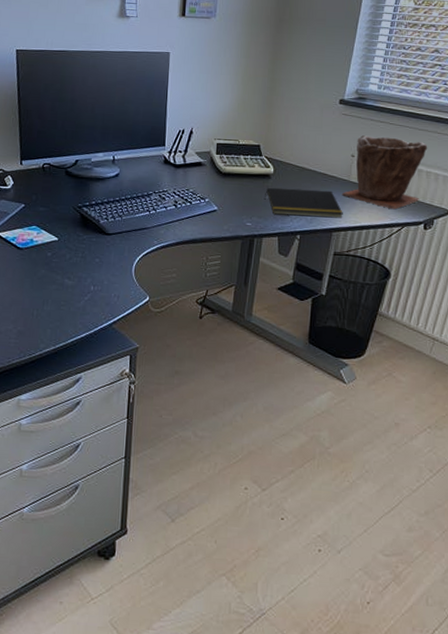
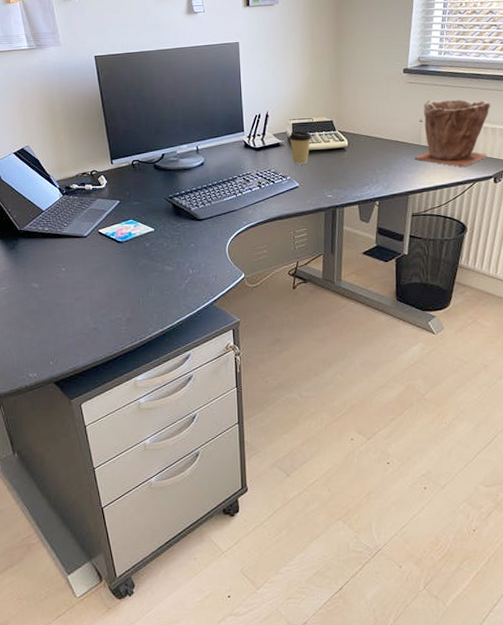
coffee cup: none [211,151,236,188] -> present [288,131,312,165]
notepad: present [263,187,343,219] -> none [341,156,417,184]

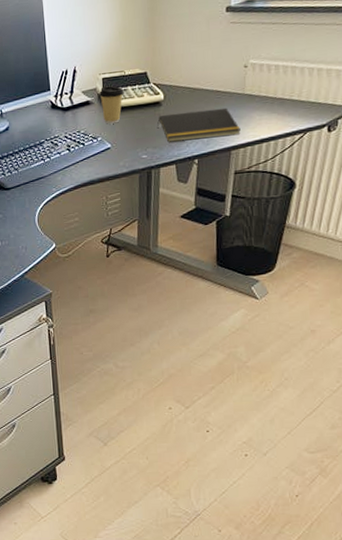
notepad: none [341,156,417,184] -> present [156,107,241,142]
plant pot: present [413,99,491,168] -> none [237,37,327,117]

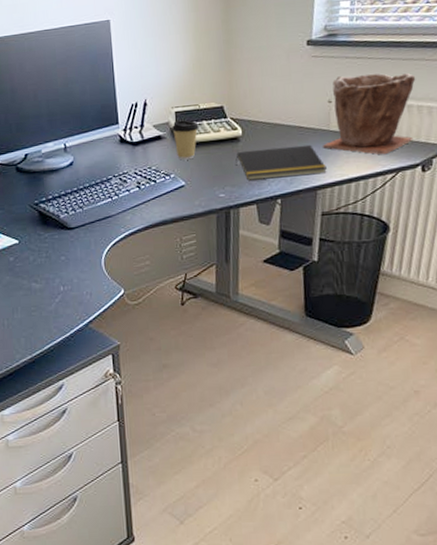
plant pot: none [237,37,327,117] -> present [322,72,416,155]

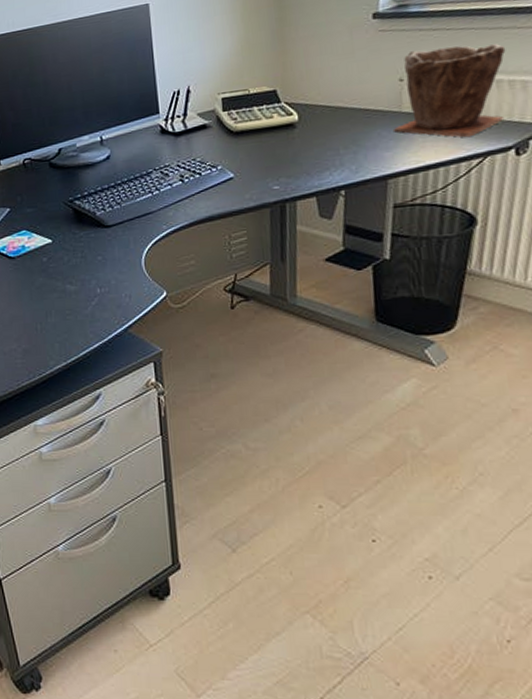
coffee cup: present [171,120,199,160] -> none [217,106,249,151]
notepad: present [235,144,327,181] -> none [290,128,399,171]

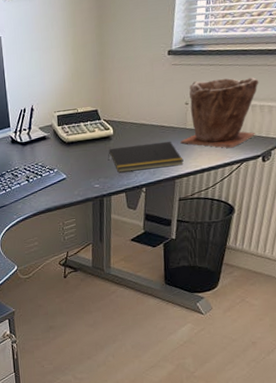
notepad: none [290,128,399,171] -> present [107,141,184,173]

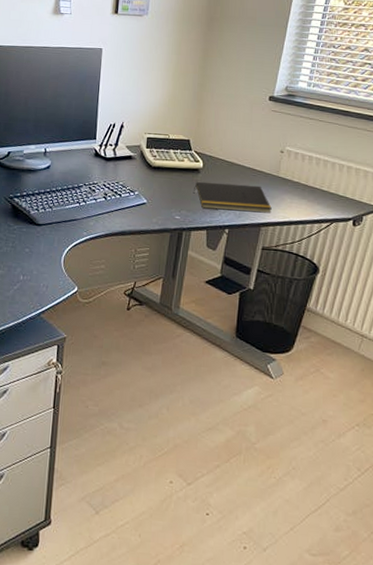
plant pot: present [180,76,259,148] -> none [270,132,357,206]

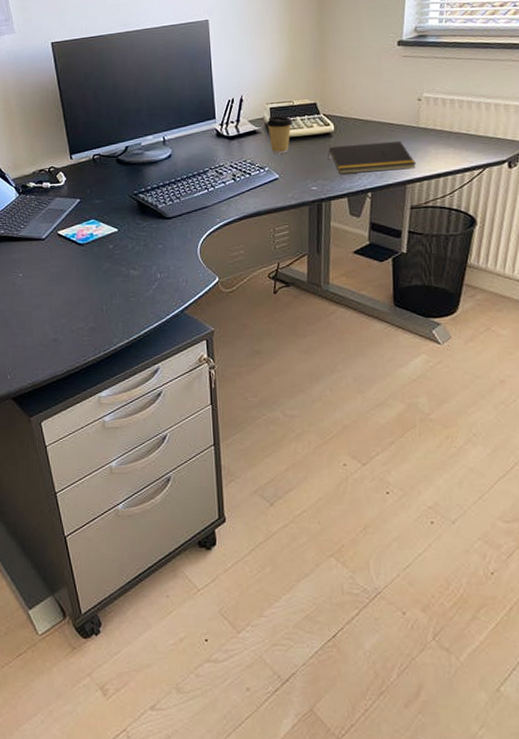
coffee cup: none [141,145,166,181] -> present [266,115,293,154]

